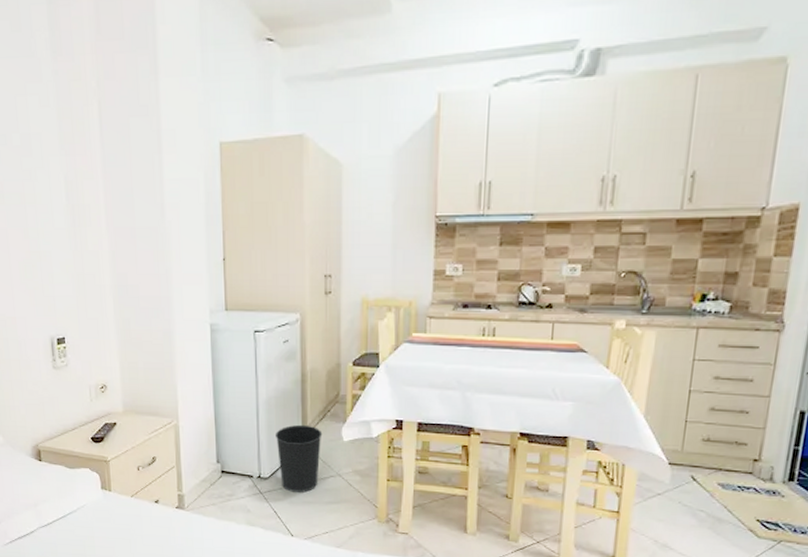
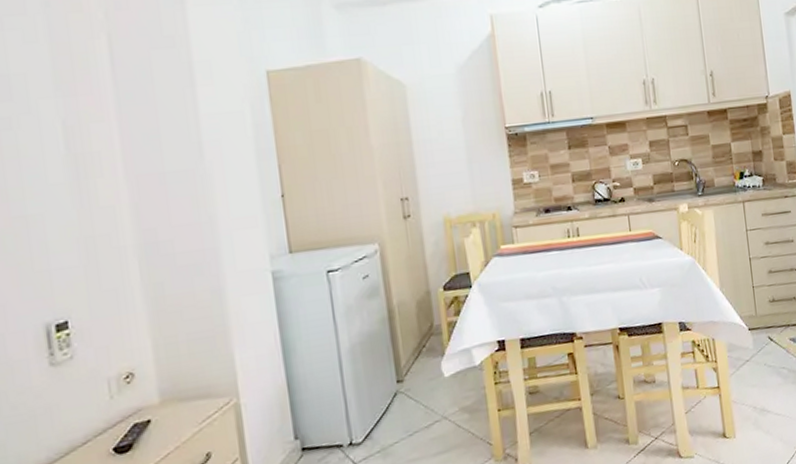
wastebasket: present [276,424,323,493] -> none [365,367,422,453]

